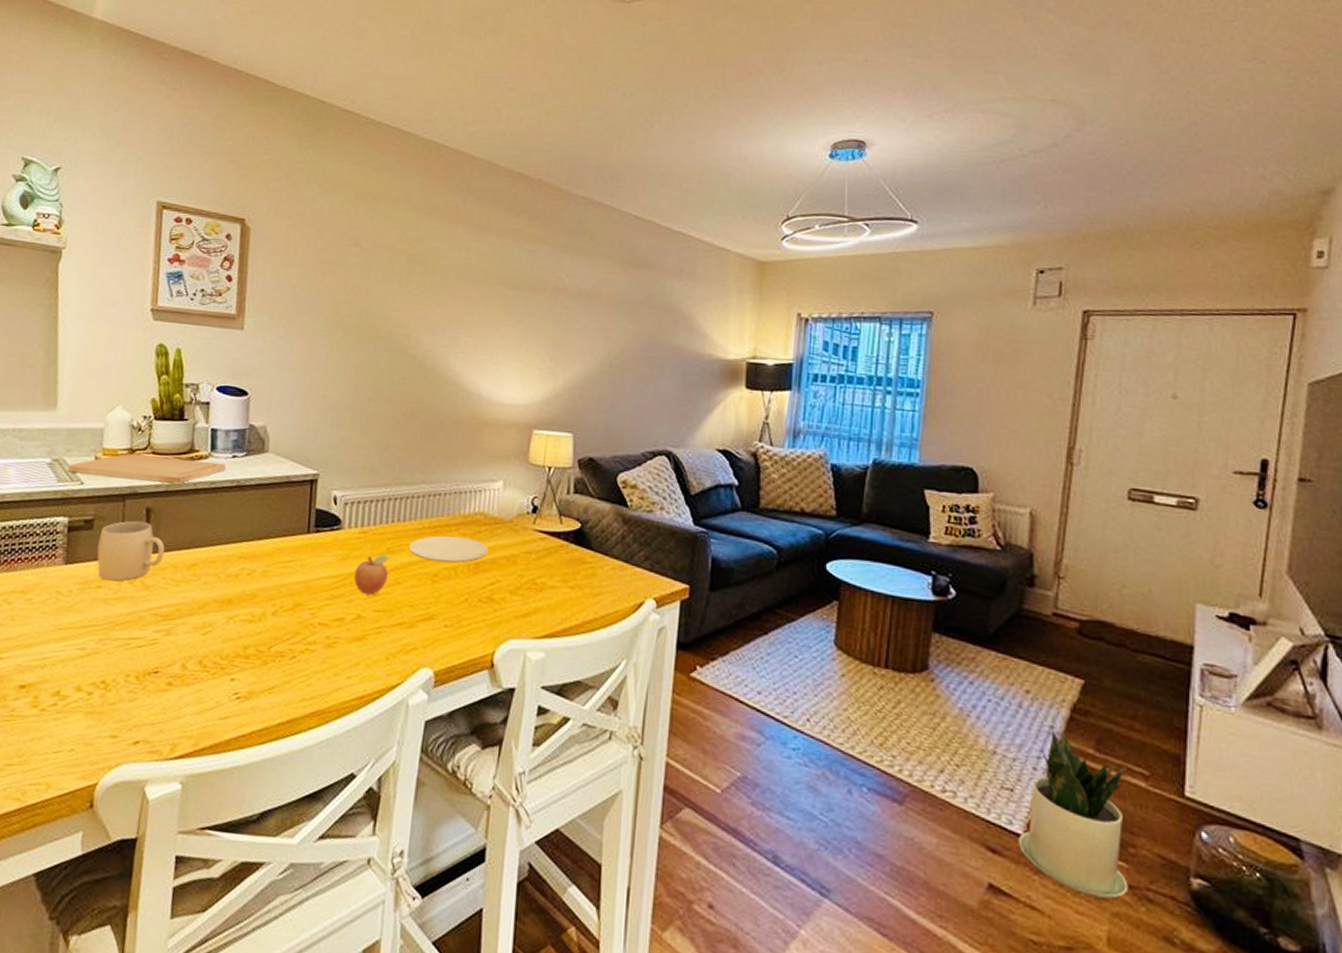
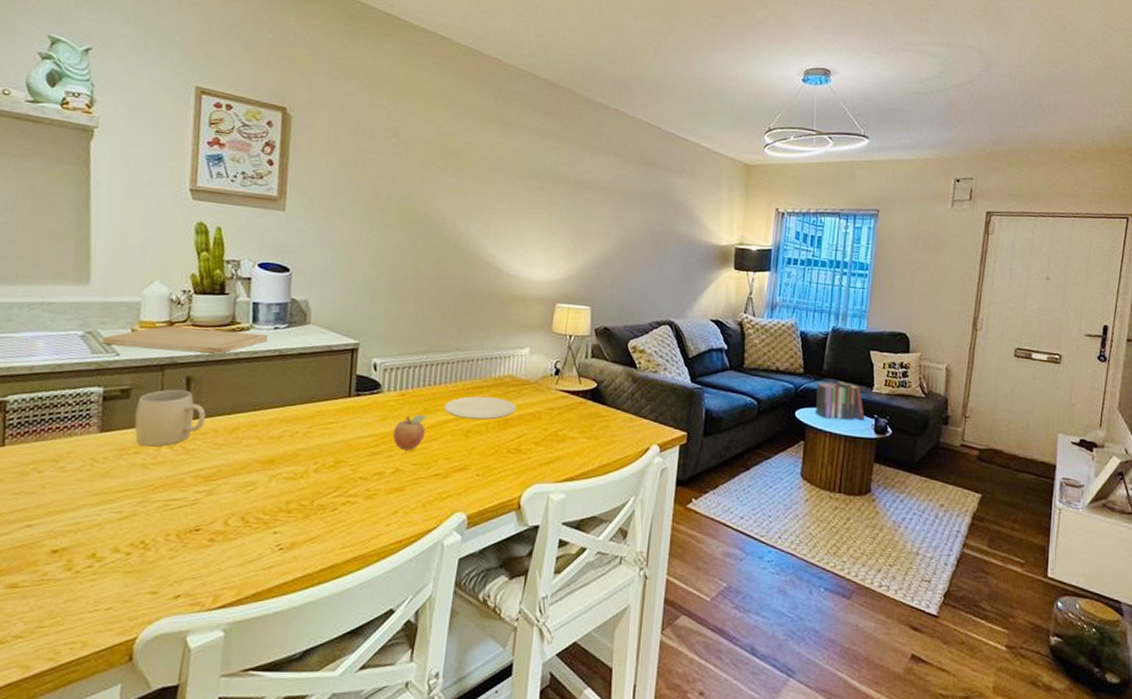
books: none [852,527,918,578] -> present [815,381,865,421]
planter: present [1018,730,1129,900] -> none [933,534,1010,658]

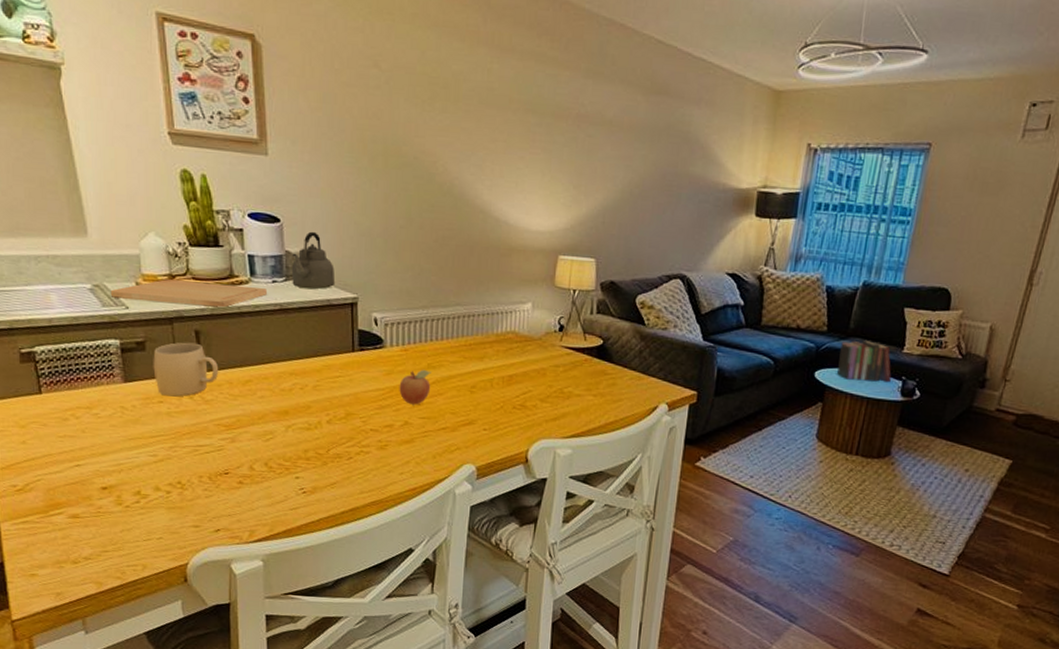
kettle: none [294,280,339,335] -> present [291,231,336,289]
plate: present [443,396,517,421] -> none [447,352,520,377]

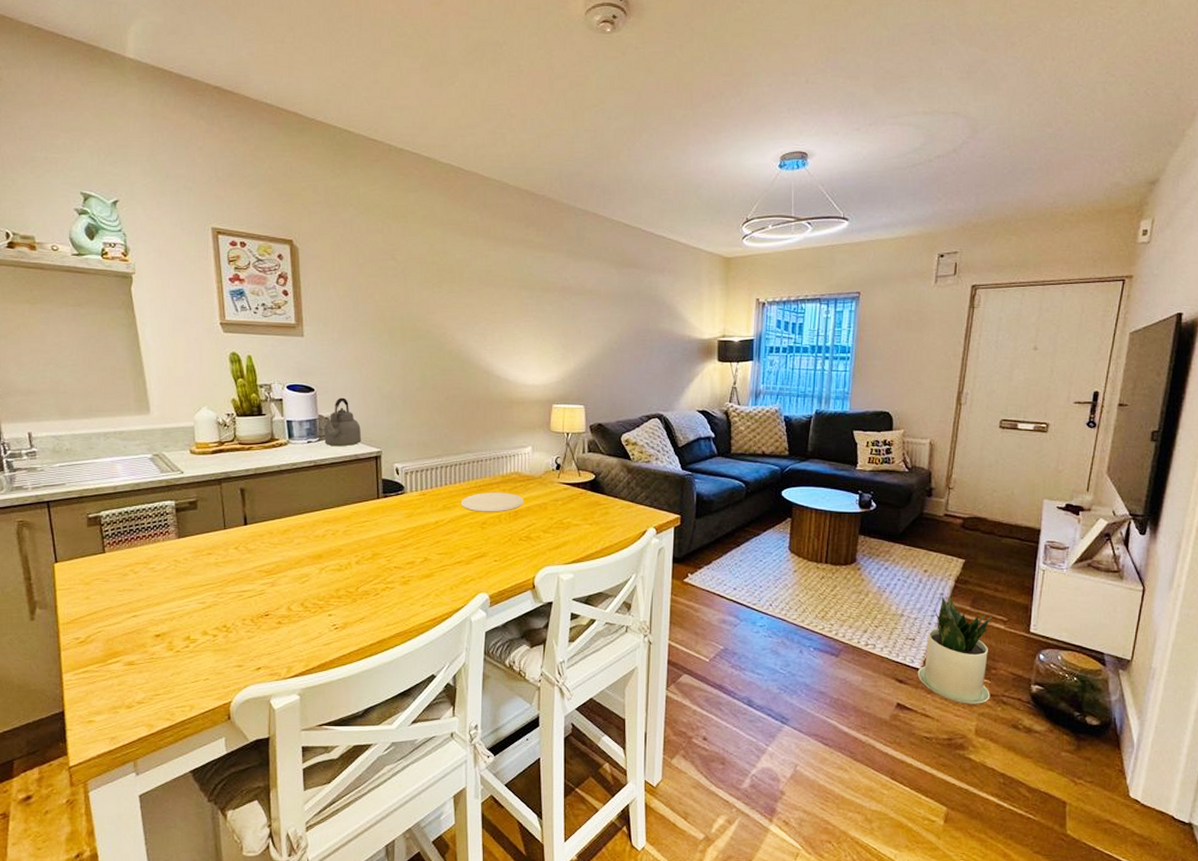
cutting board: present [110,279,267,308] -> none [168,446,303,467]
mug: present [153,342,219,397] -> none [203,499,261,548]
fruit: present [399,369,431,405] -> none [419,510,447,543]
plate: none [447,352,520,377] -> present [460,492,524,513]
books: present [837,340,892,383] -> none [800,461,849,498]
planter: none [943,499,1035,616] -> present [917,596,993,705]

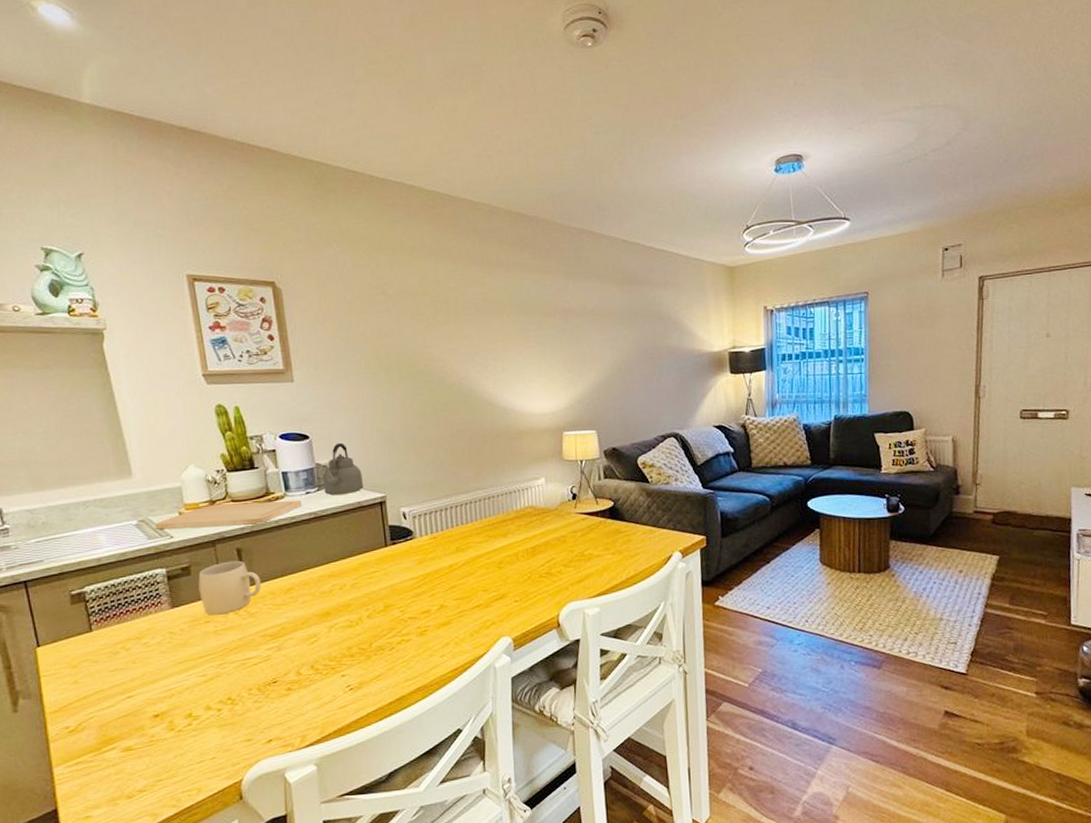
cutting board: none [168,446,303,467] -> present [155,500,302,530]
mug: none [203,499,261,548] -> present [198,560,262,616]
plate: present [460,492,524,513] -> none [474,528,541,552]
planter: present [917,596,993,705] -> none [962,595,1038,706]

